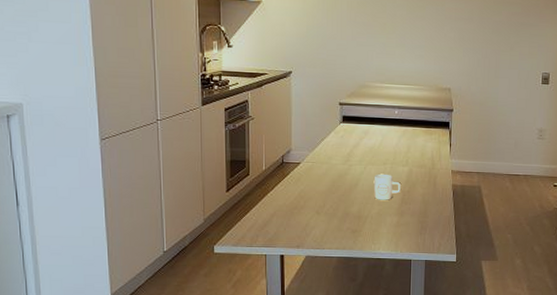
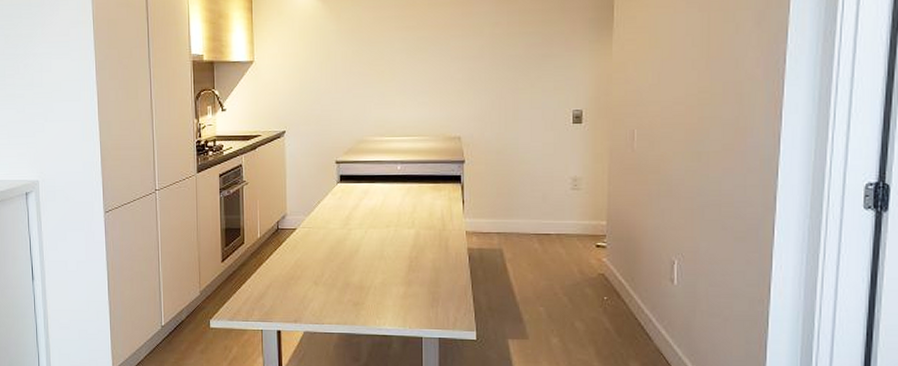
mug: present [373,173,401,200] -> none [376,238,407,268]

